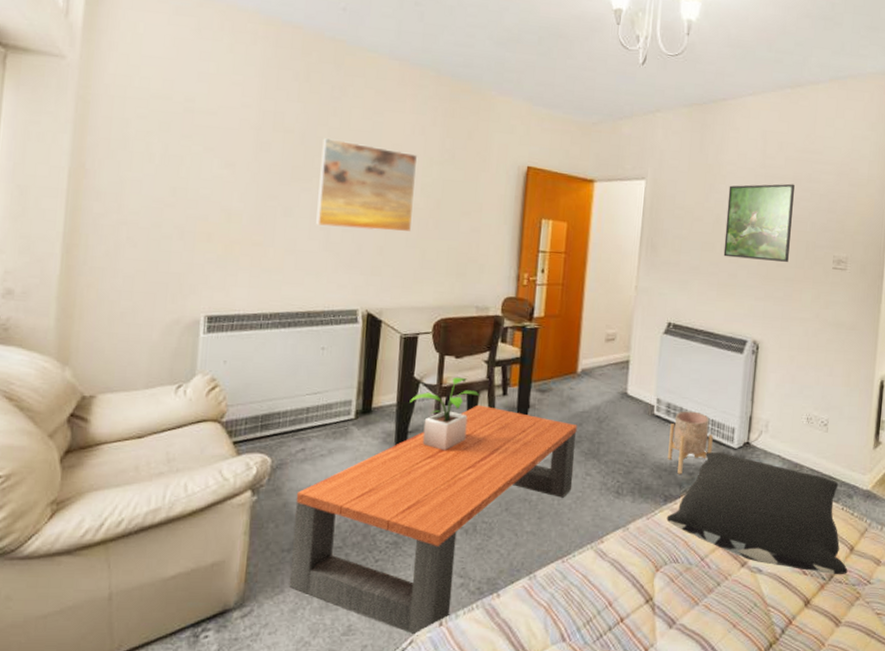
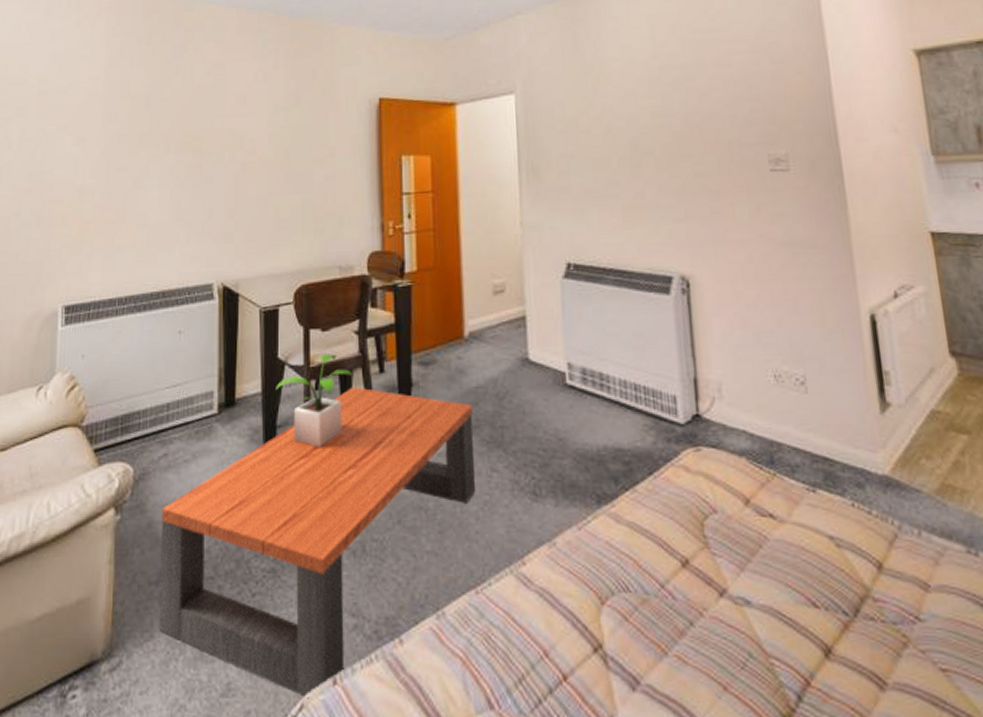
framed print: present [316,138,418,233] -> none [165,99,263,194]
pillow: present [666,451,848,575] -> none [604,430,881,608]
planter: present [668,411,713,474] -> none [590,376,651,464]
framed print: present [723,183,795,262] -> none [616,72,709,173]

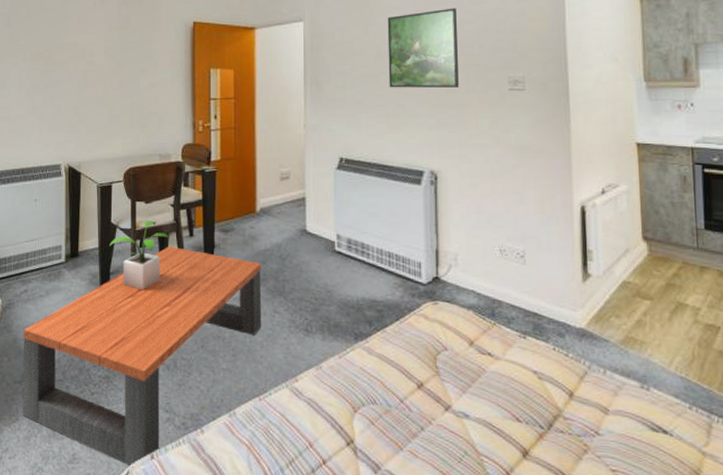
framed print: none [616,72,709,173] -> present [387,8,459,88]

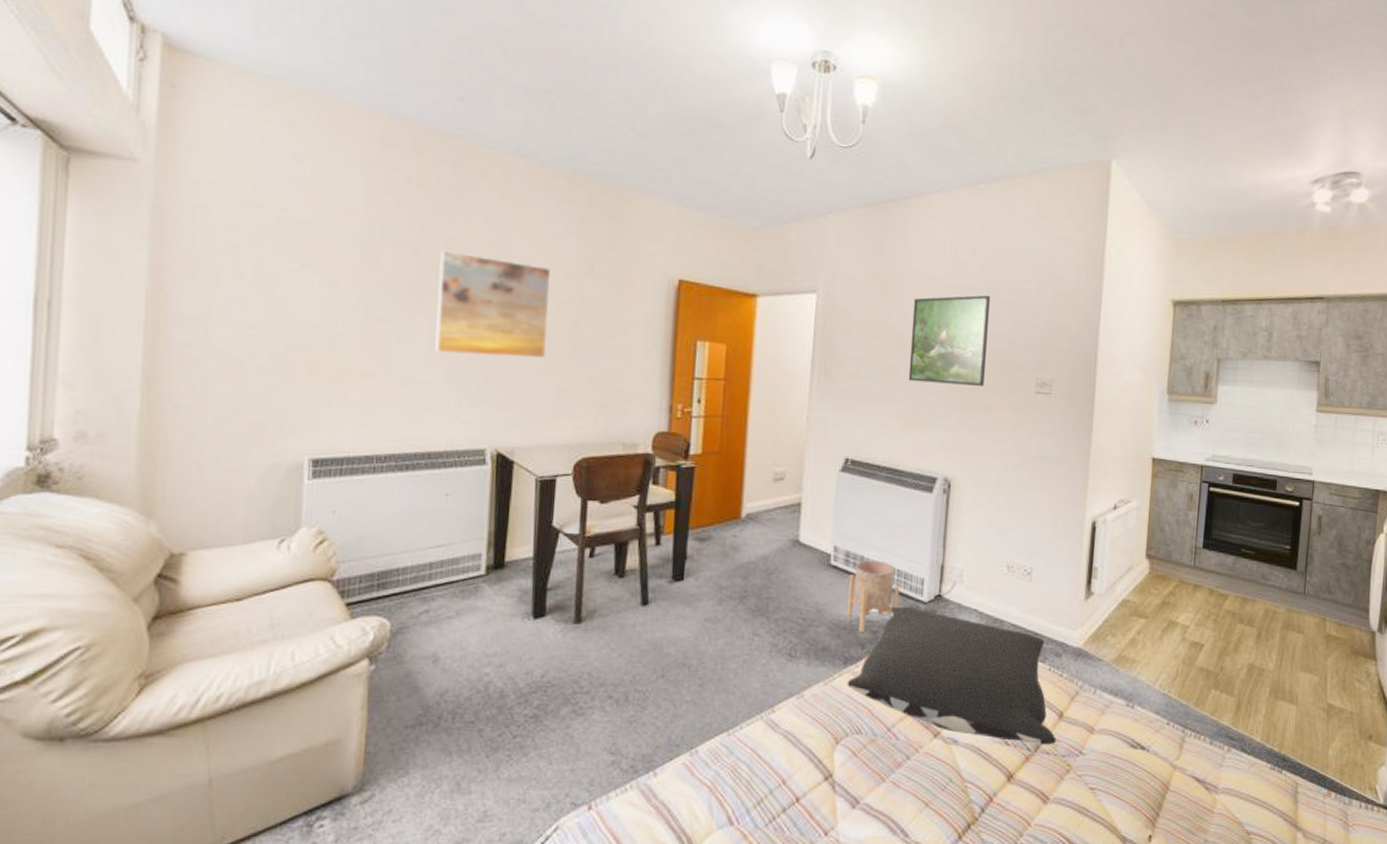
coffee table: present [22,246,261,468] -> none [414,556,742,822]
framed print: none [23,18,100,94] -> present [435,250,551,359]
potted plant: present [109,220,171,291] -> none [548,524,631,610]
planter: none [353,246,399,311] -> present [847,560,900,633]
pillow: none [359,287,569,424] -> present [847,606,1056,745]

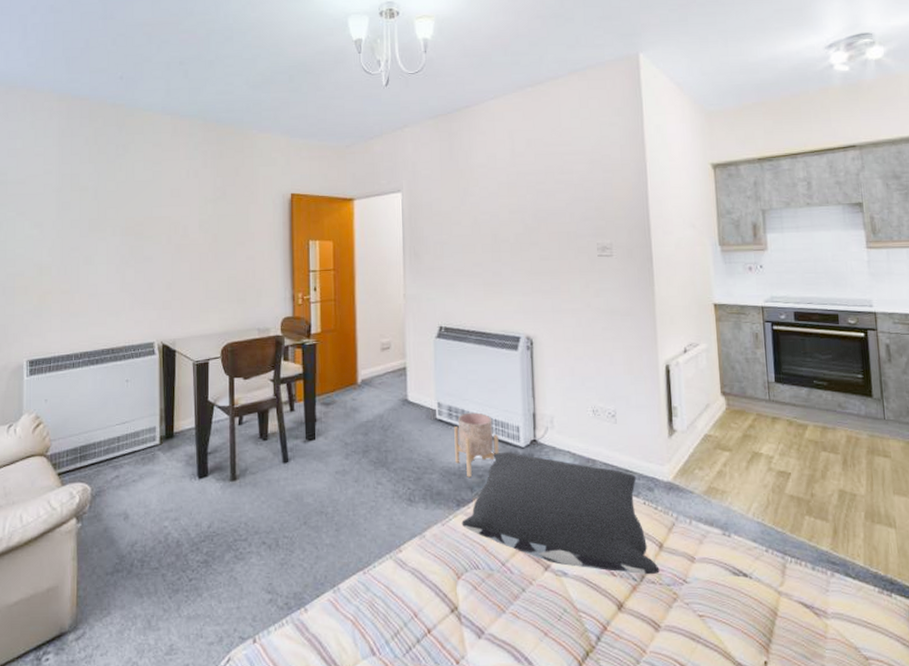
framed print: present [435,250,551,359] -> none [112,191,195,269]
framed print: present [908,295,990,386] -> none [482,178,551,257]

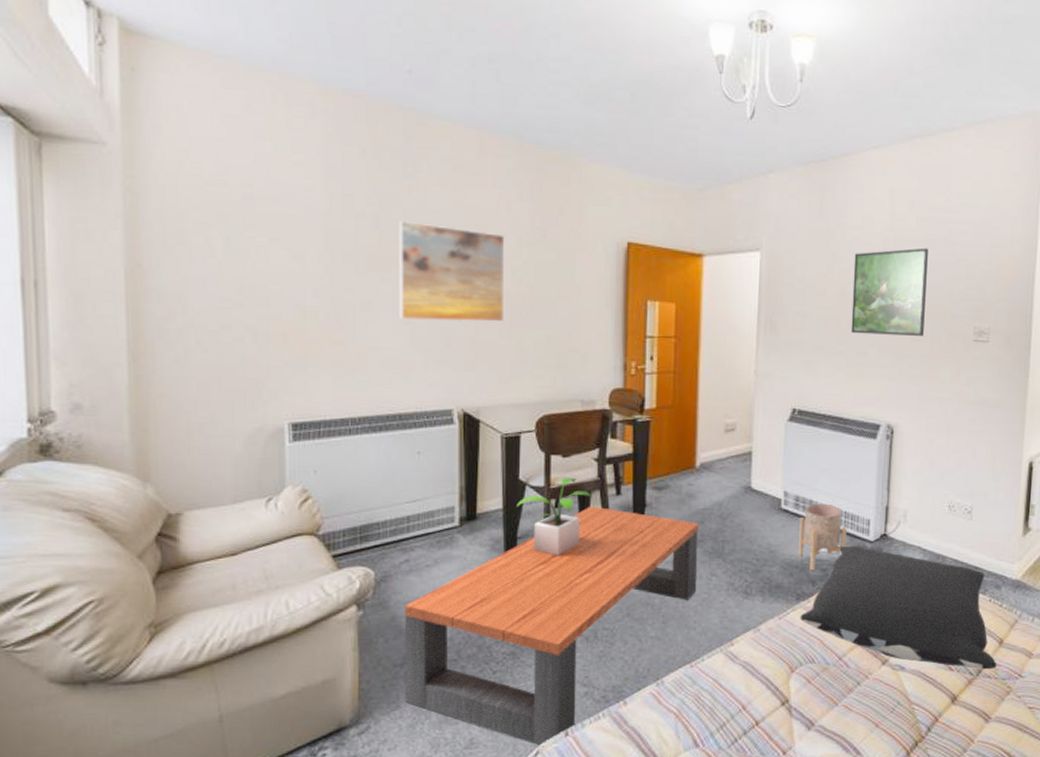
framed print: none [112,191,195,269] -> present [399,221,505,322]
coffee table: none [115,422,364,654] -> present [404,506,699,747]
potted plant: none [207,397,271,469] -> present [517,477,593,556]
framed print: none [482,178,551,257] -> present [851,248,928,336]

